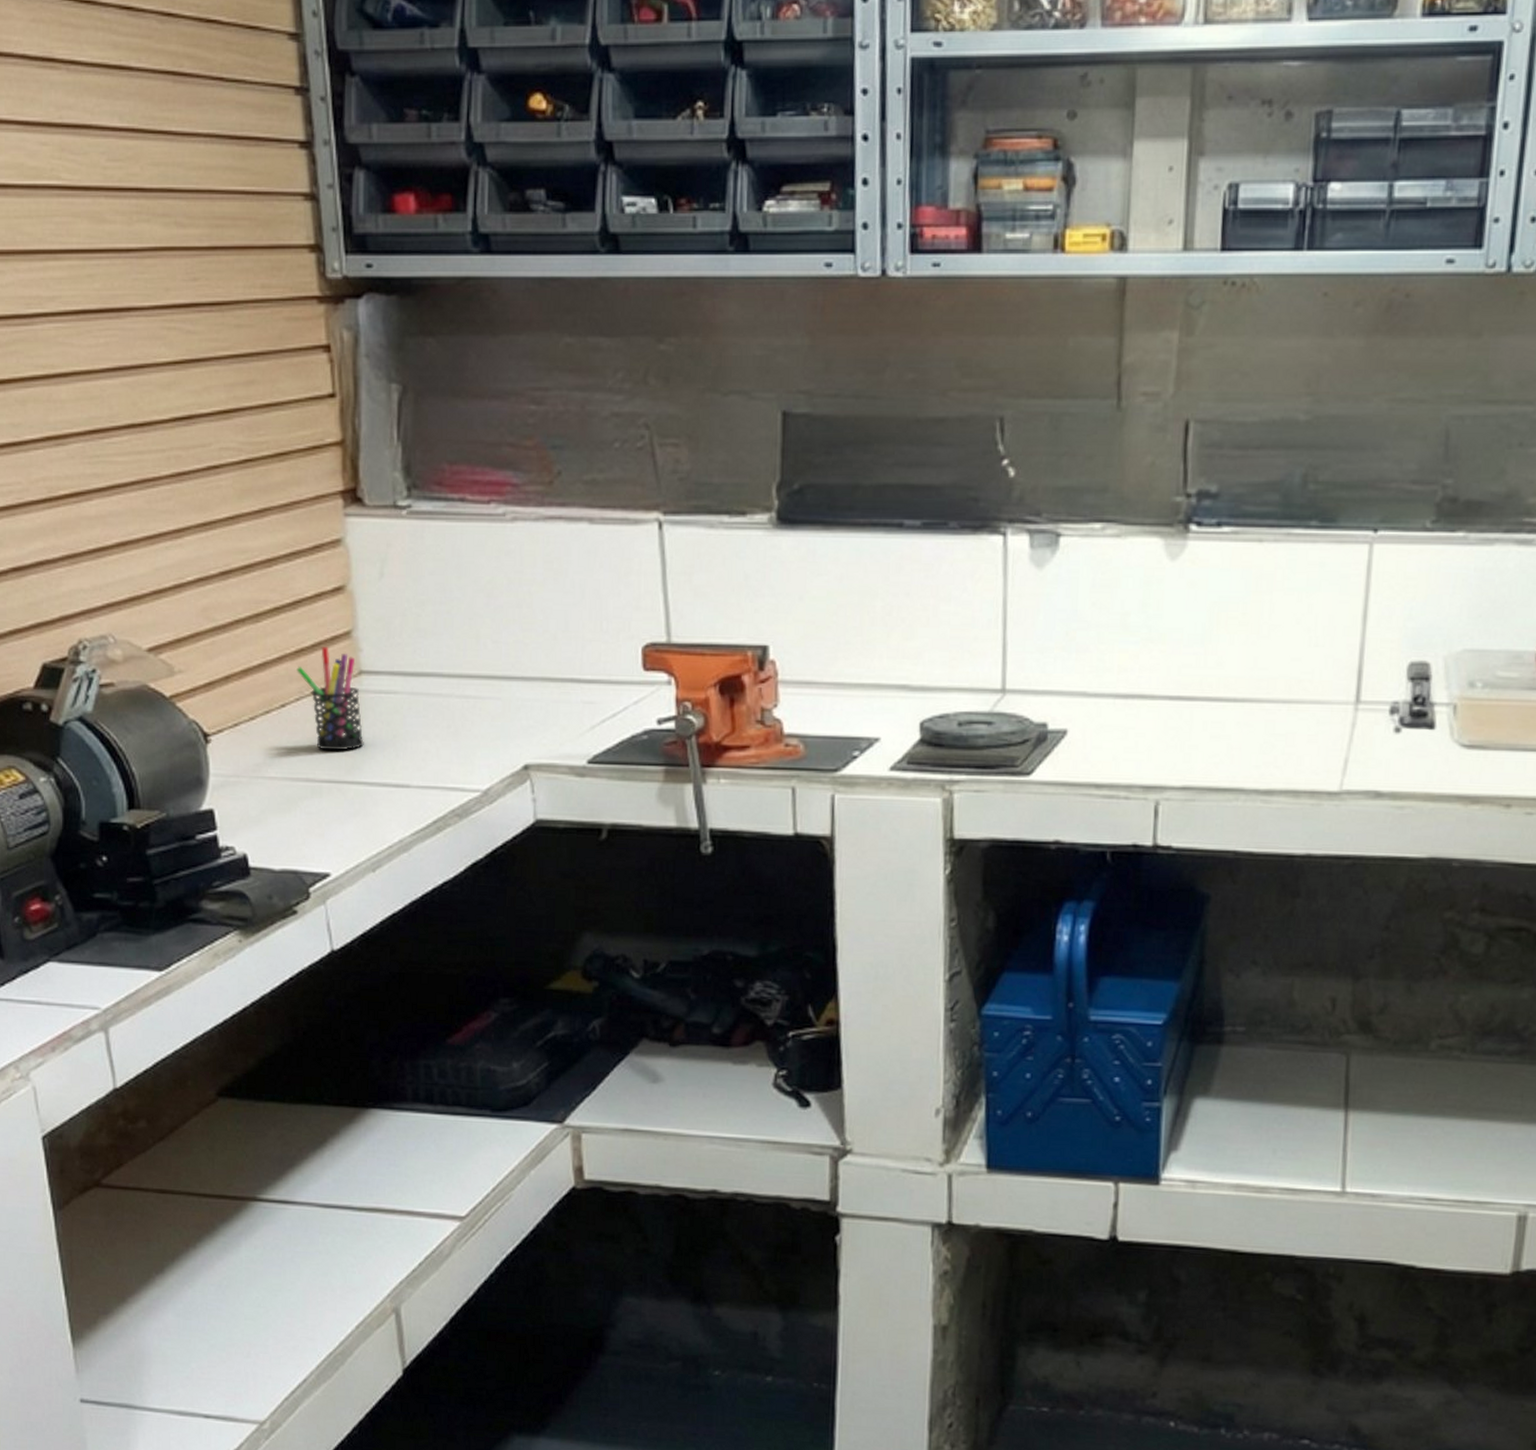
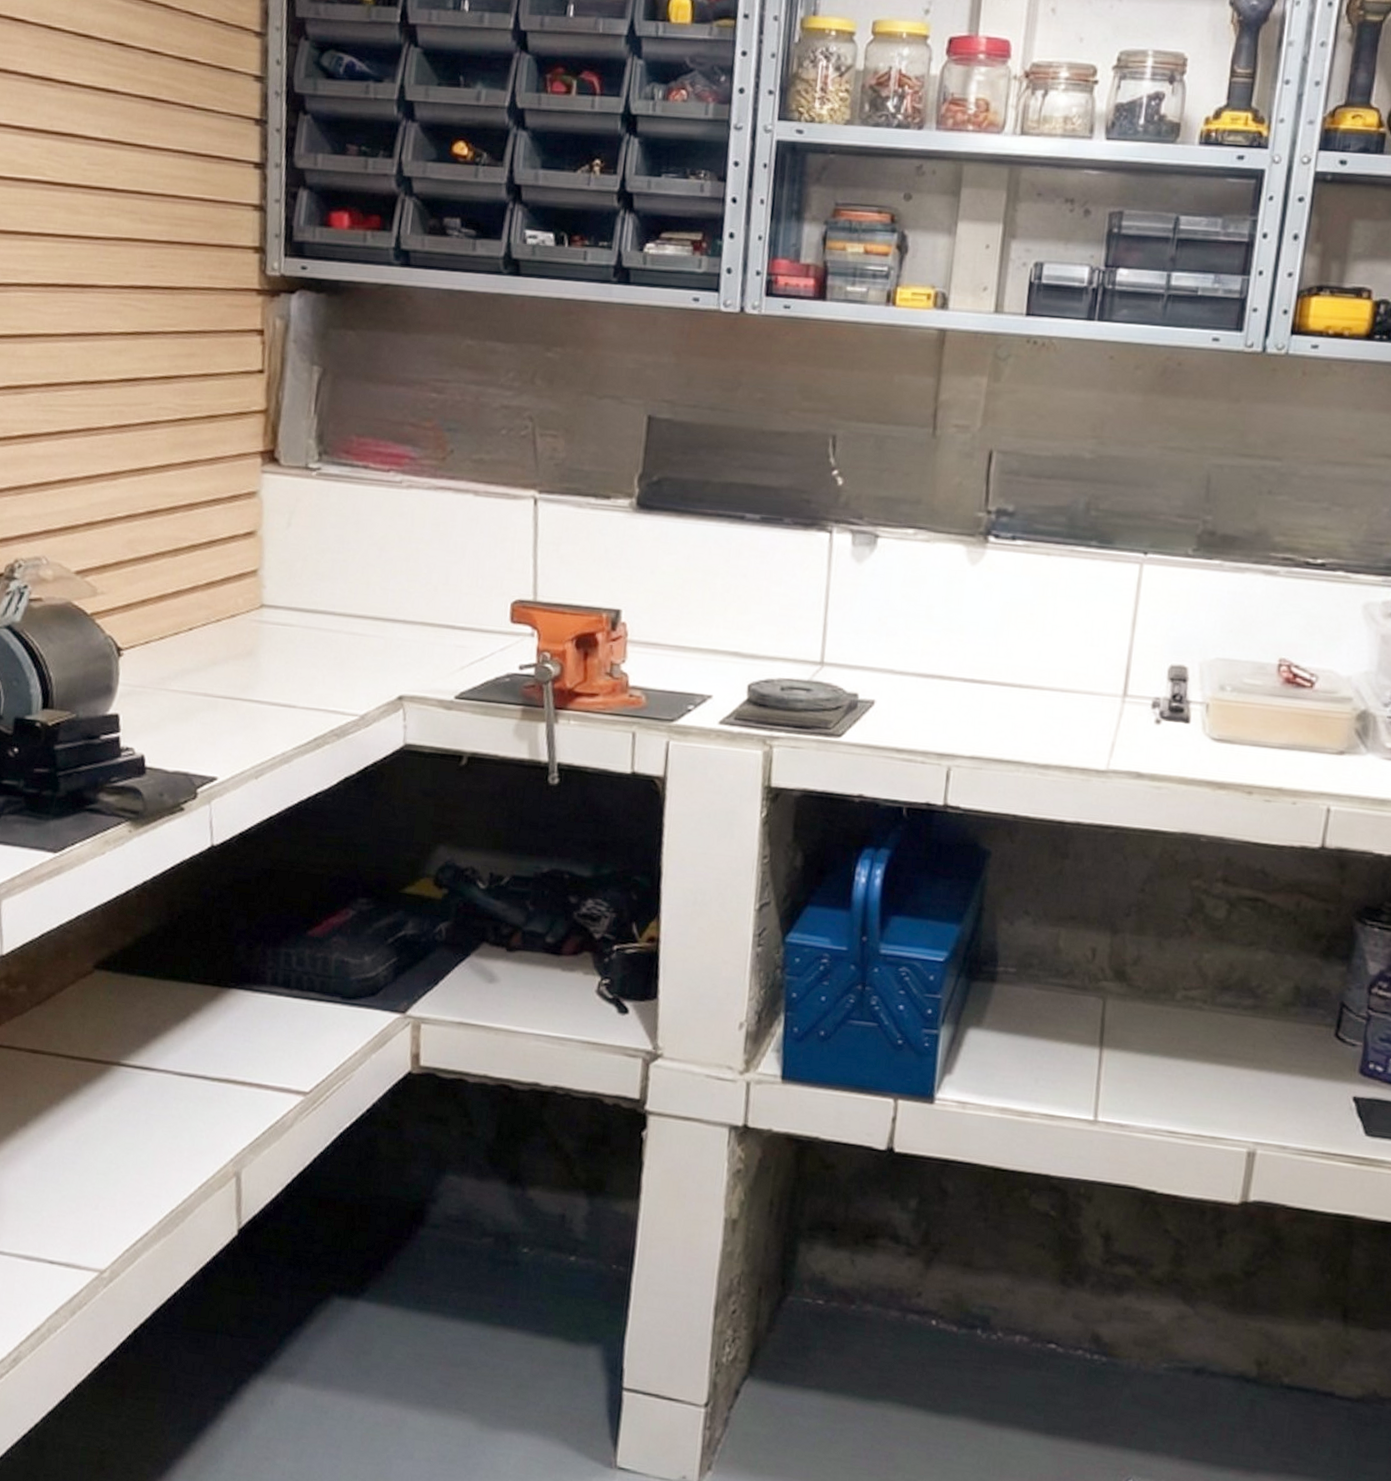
pen holder: present [297,646,364,751] -> none [206,581,260,672]

